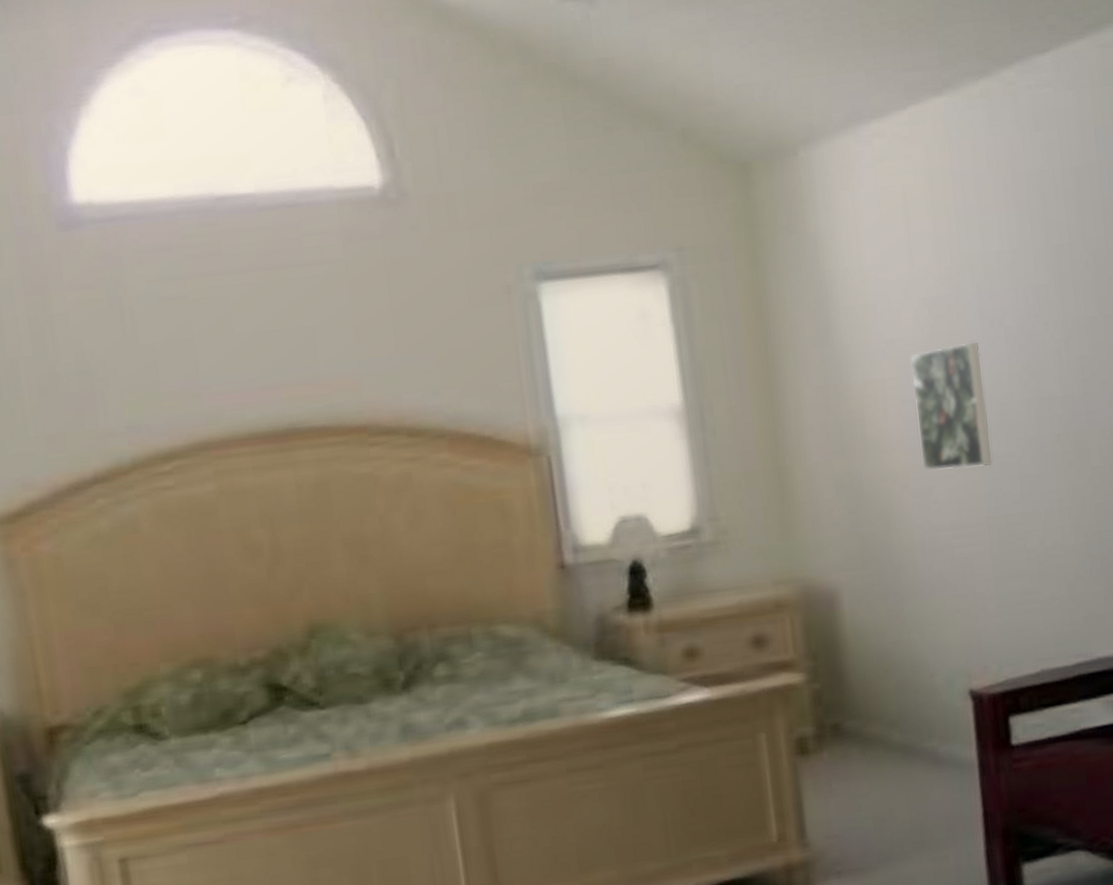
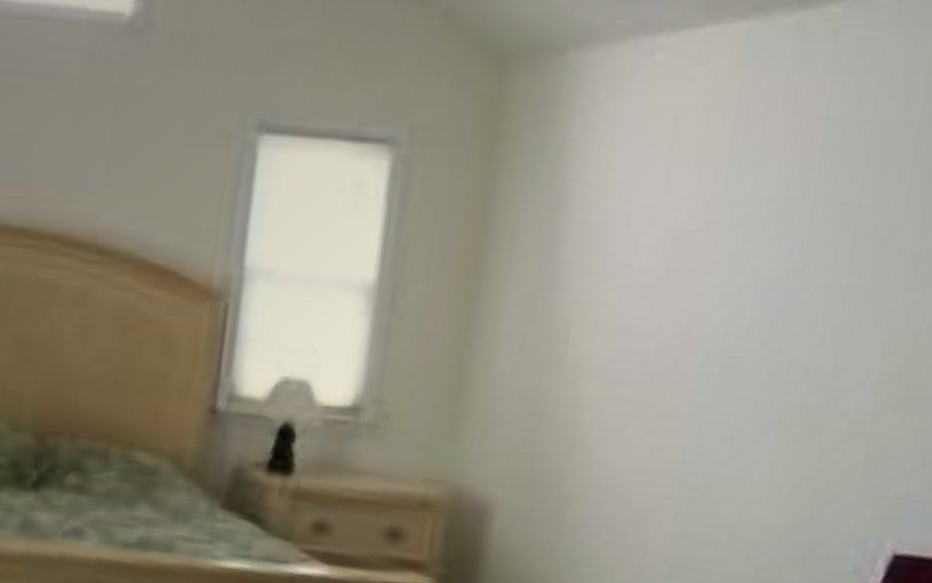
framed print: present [909,342,993,472] -> none [620,283,721,419]

